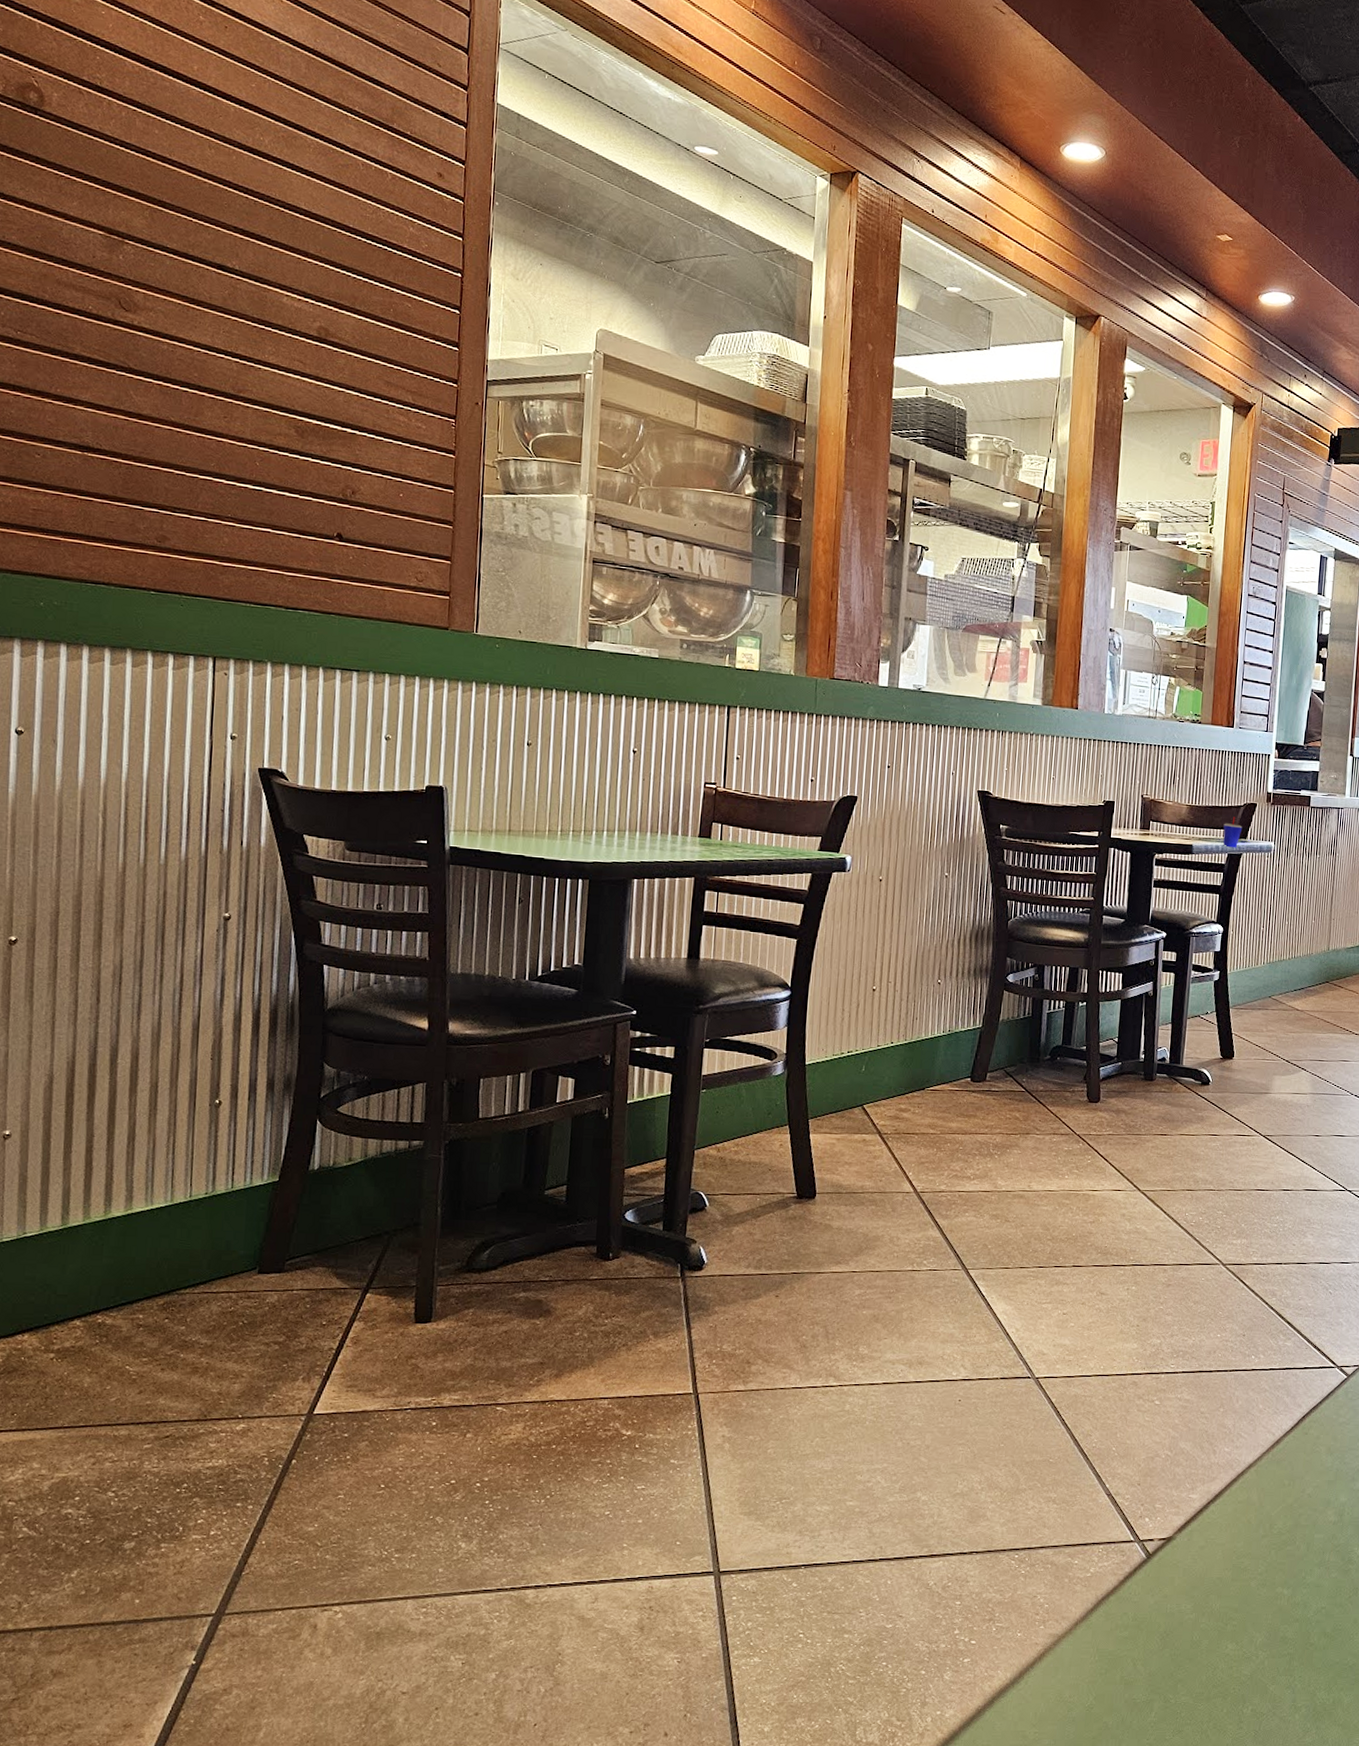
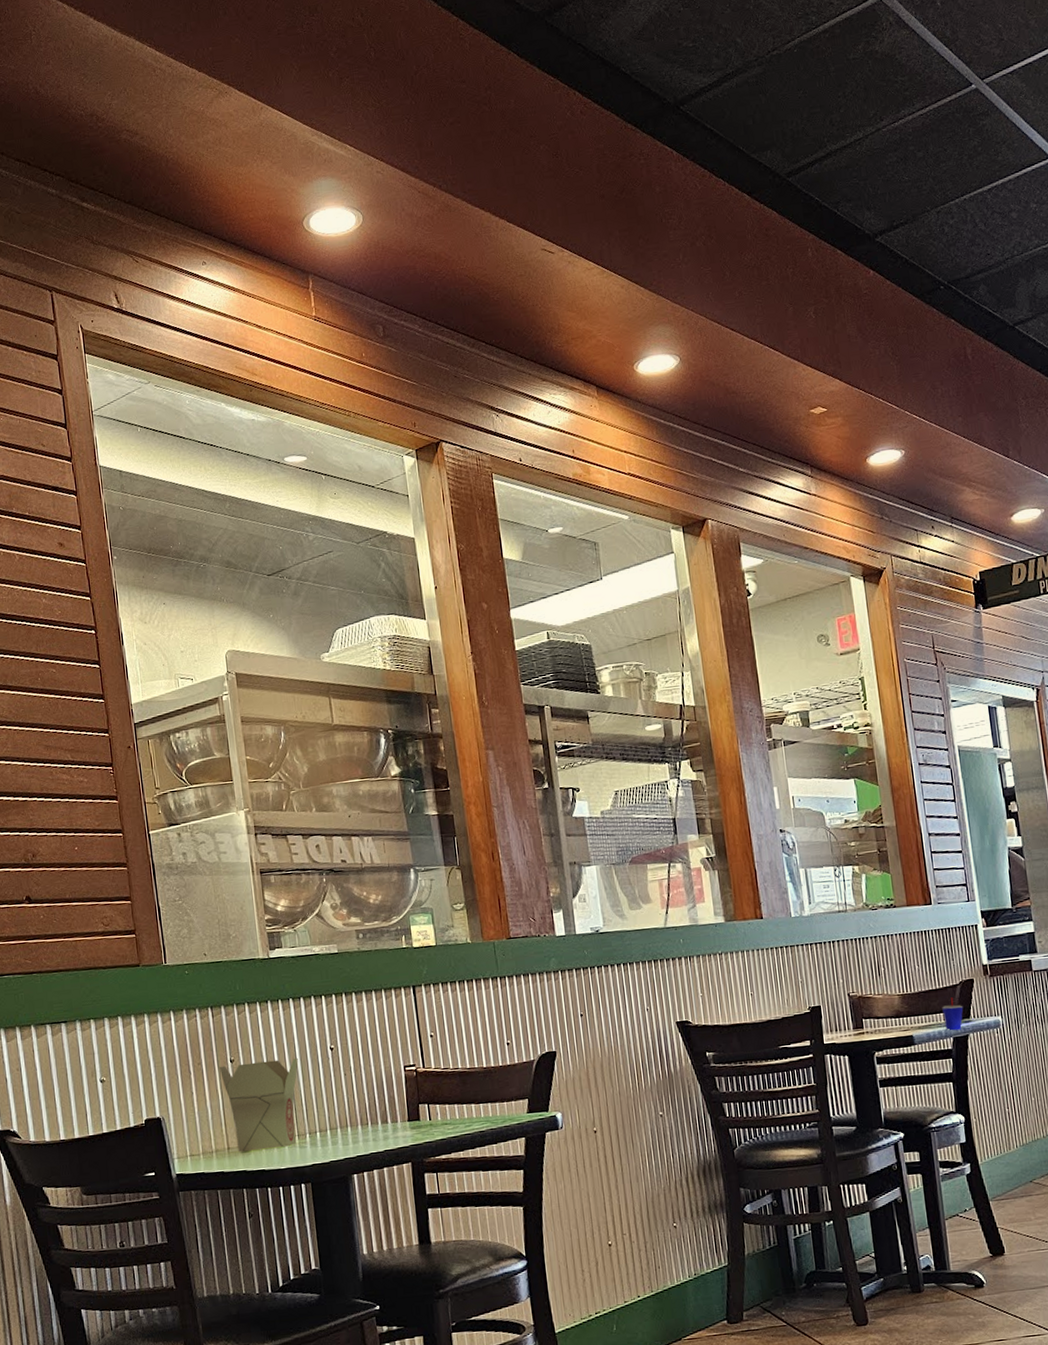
takeout container: none [514,747,598,840] -> present [219,1057,298,1152]

